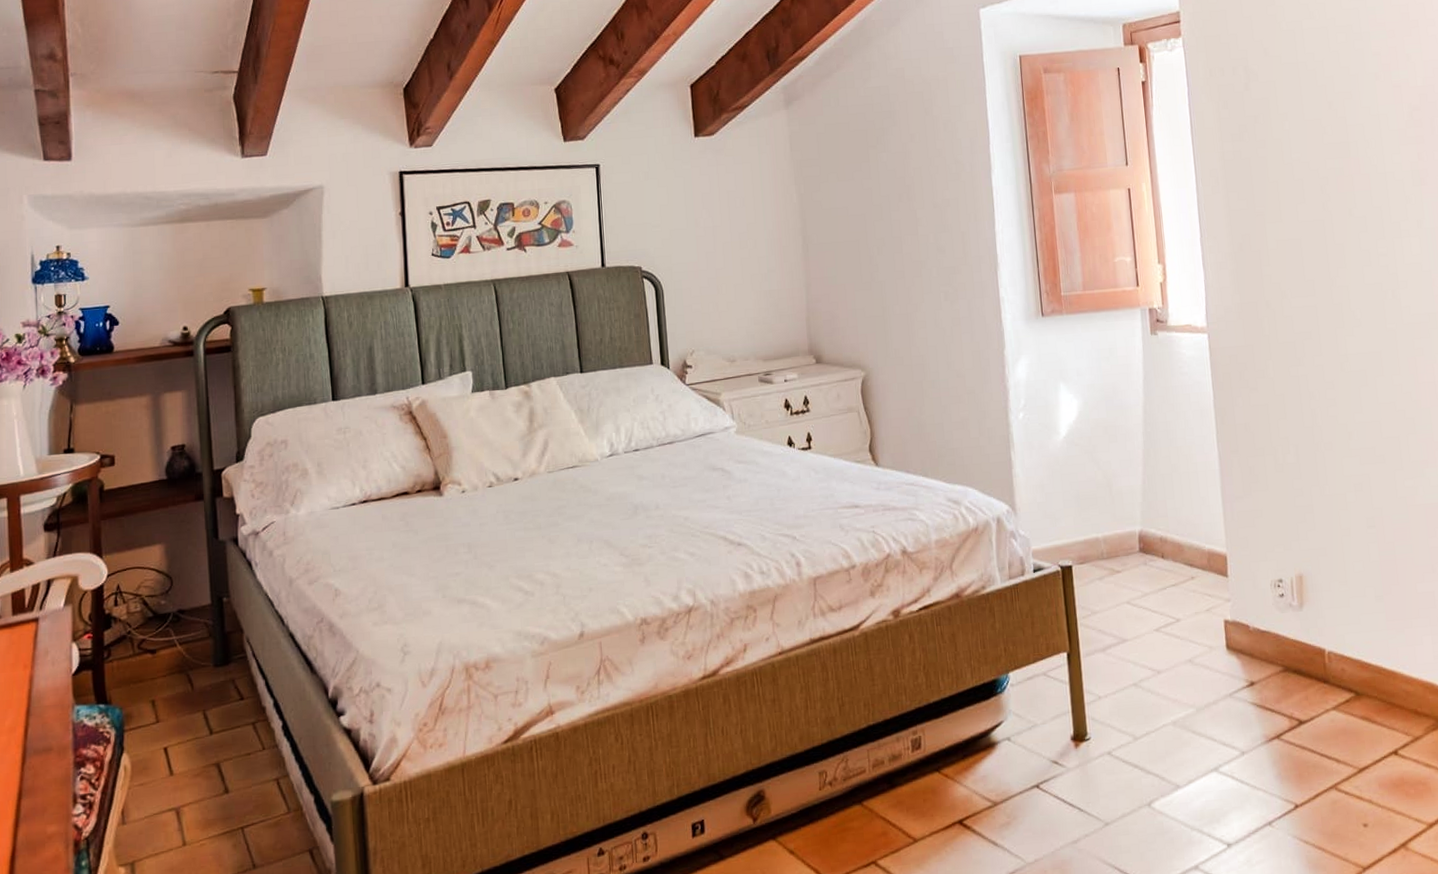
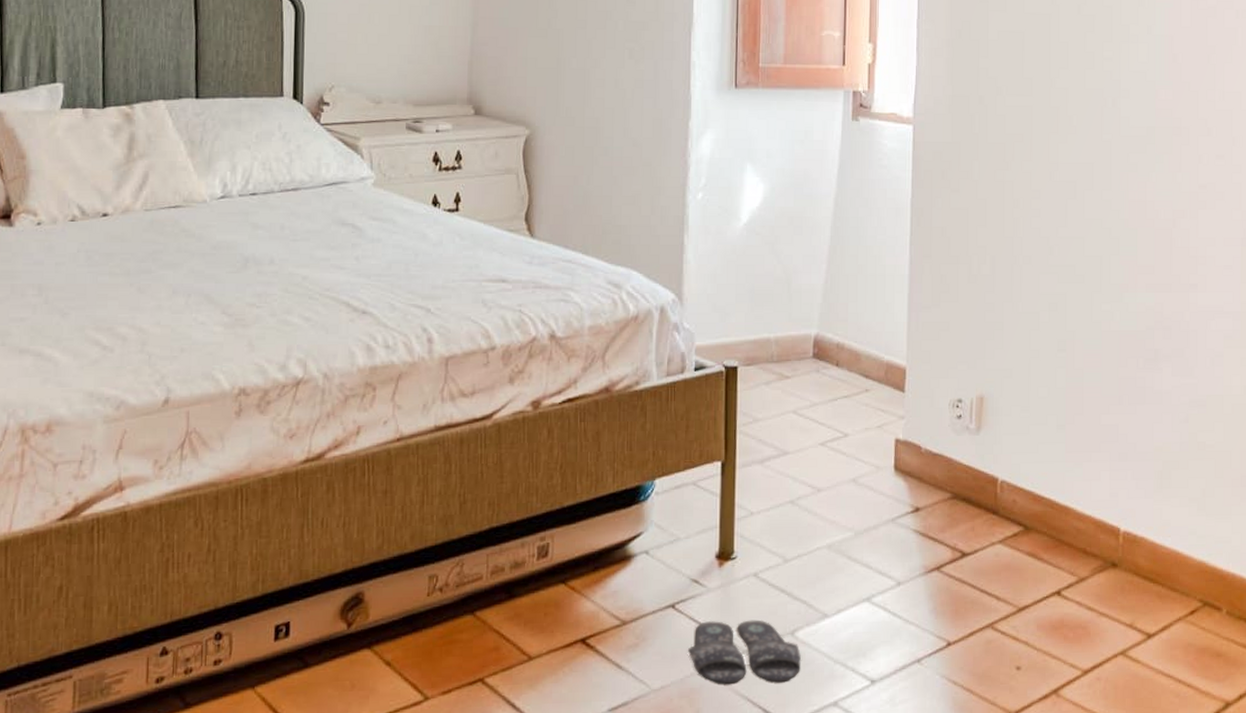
slippers: none [1056,794,1161,855] -> present [688,620,801,684]

